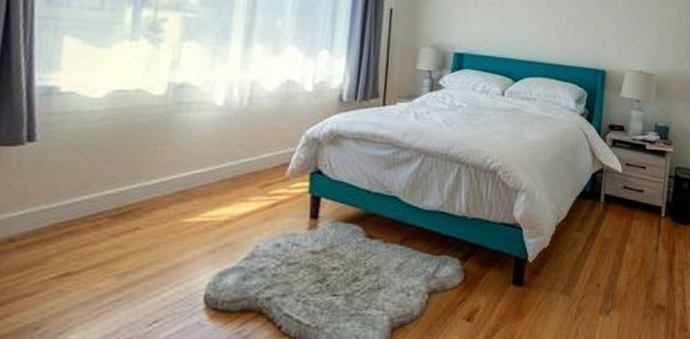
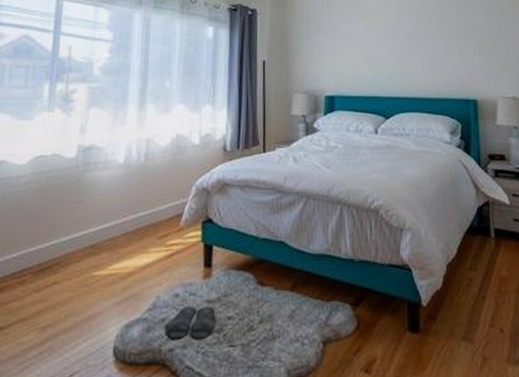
slippers: none [264,256,322,290] -> present [166,306,218,340]

